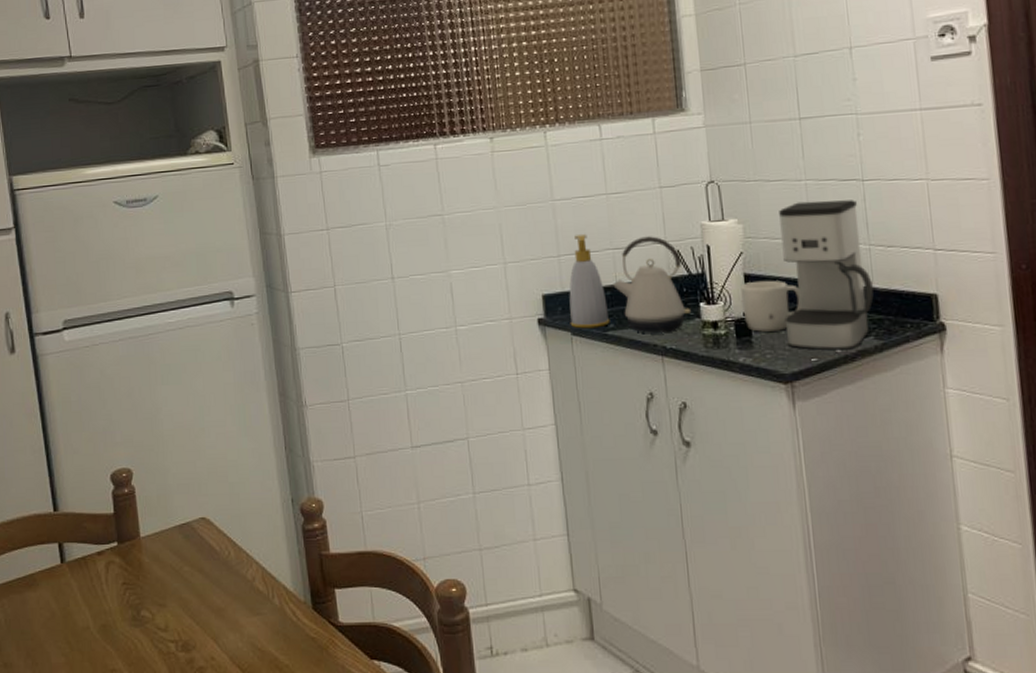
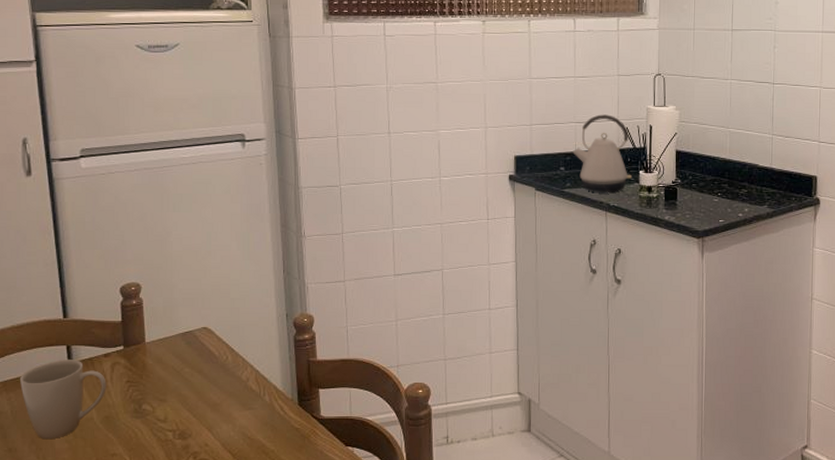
mug: none [13,559,102,653] -> present [20,360,107,440]
soap bottle: present [569,233,610,329] -> none [535,108,568,186]
mug: present [740,280,801,332] -> none [672,156,717,197]
coffee maker: present [779,200,874,351] -> none [703,96,771,215]

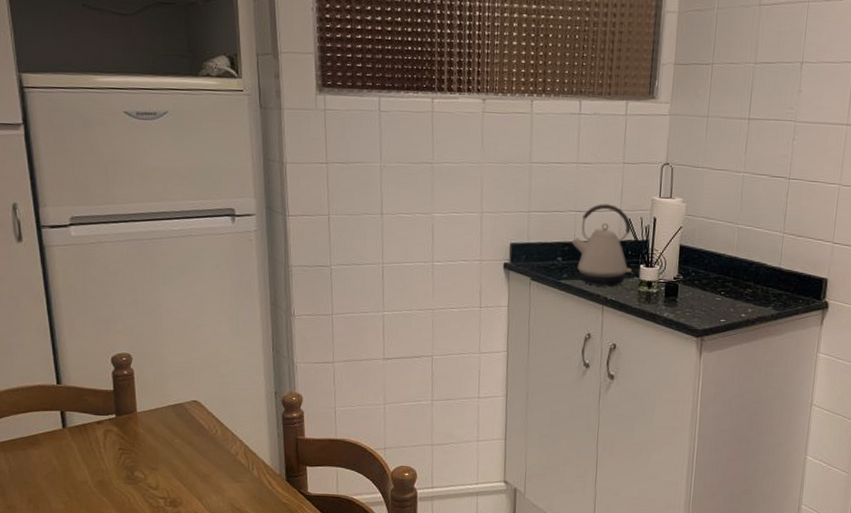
mug: present [20,360,107,440] -> none [17,424,100,500]

